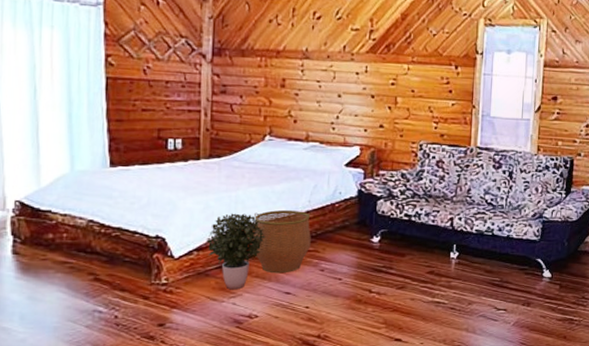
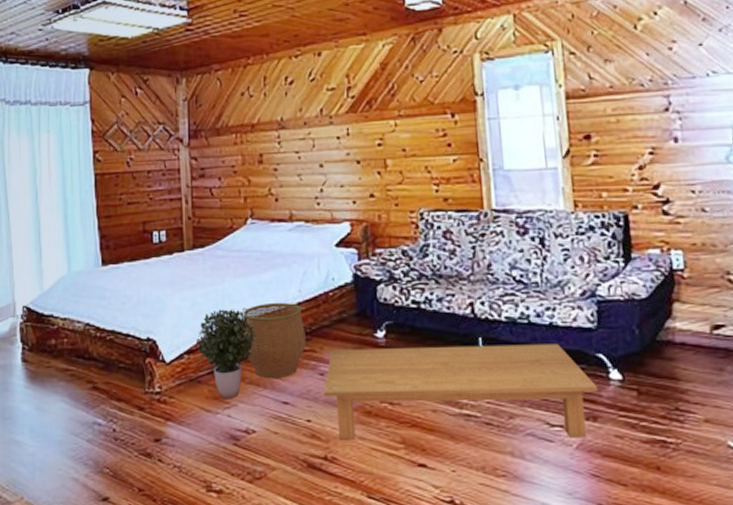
coffee table: none [323,250,534,322] -> present [324,344,599,440]

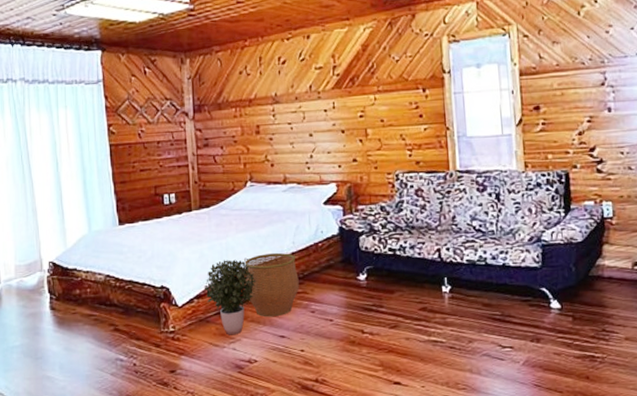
coffee table: present [324,344,599,440] -> none [315,281,542,365]

